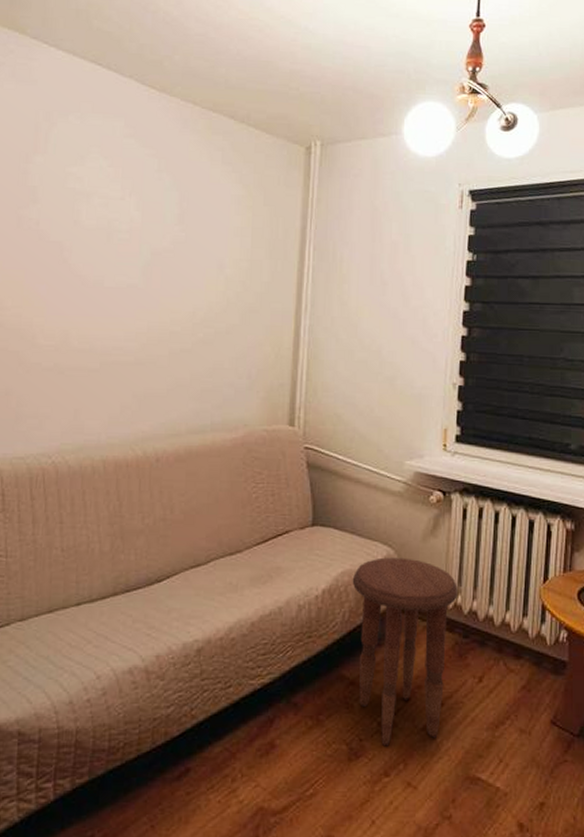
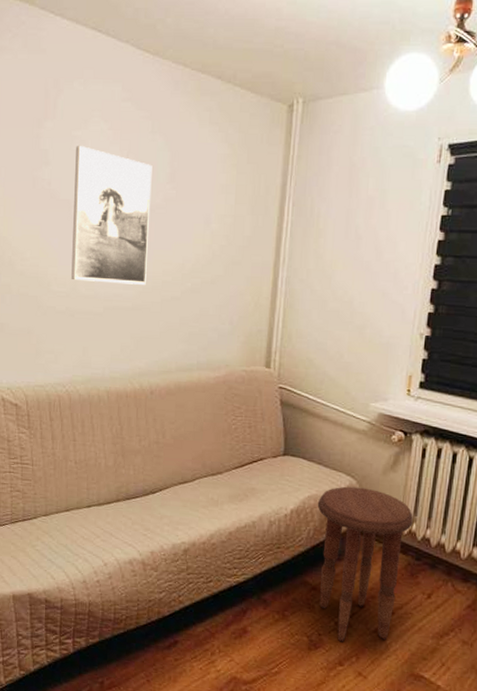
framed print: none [61,182,159,336] -> present [71,145,152,285]

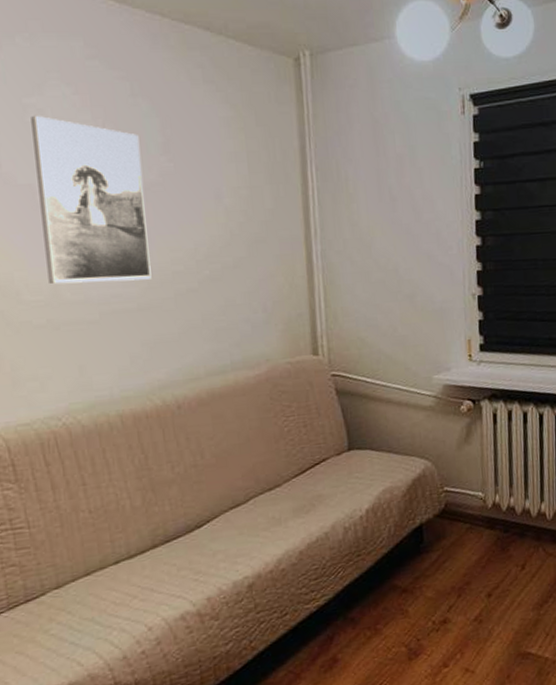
side table: present [317,486,413,642] -> none [393,467,495,642]

